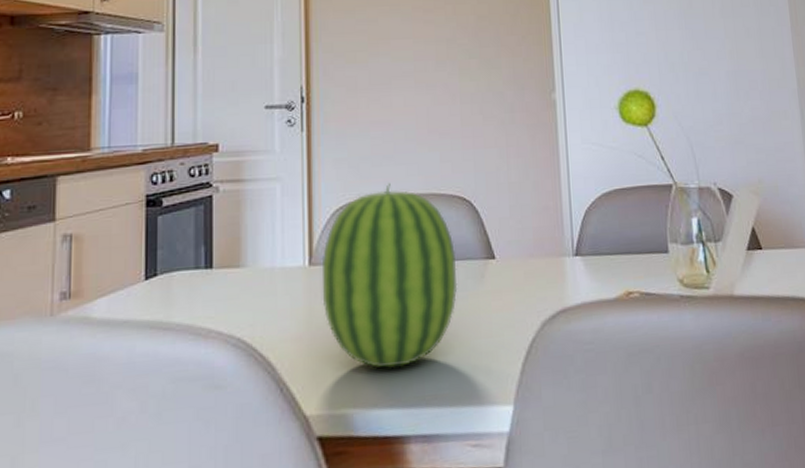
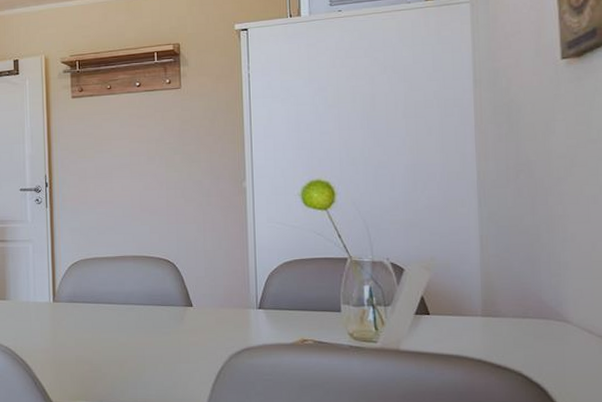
fruit: present [321,182,458,368] -> none [62,247,163,377]

